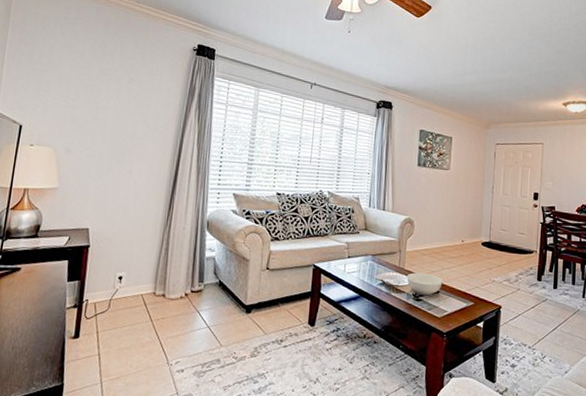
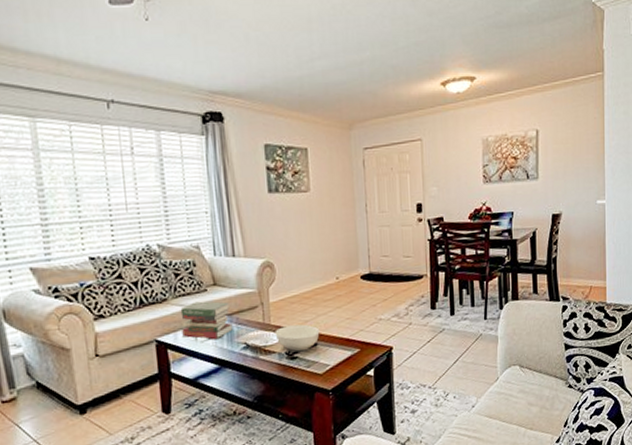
books: none [335,240,374,274] -> present [180,301,233,340]

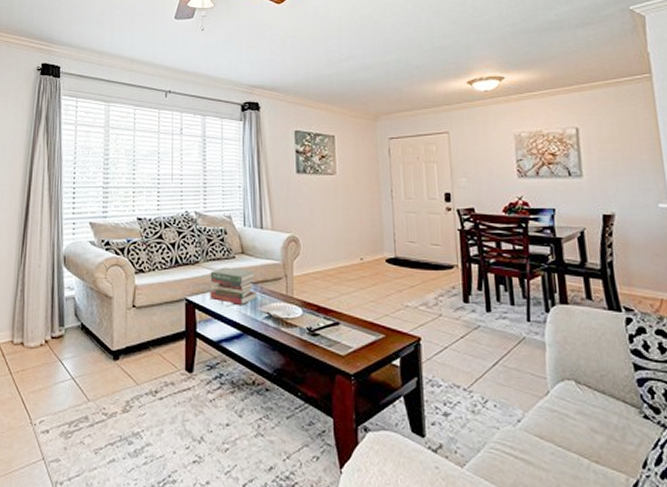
bowl: present [275,324,320,352] -> none [297,301,343,329]

